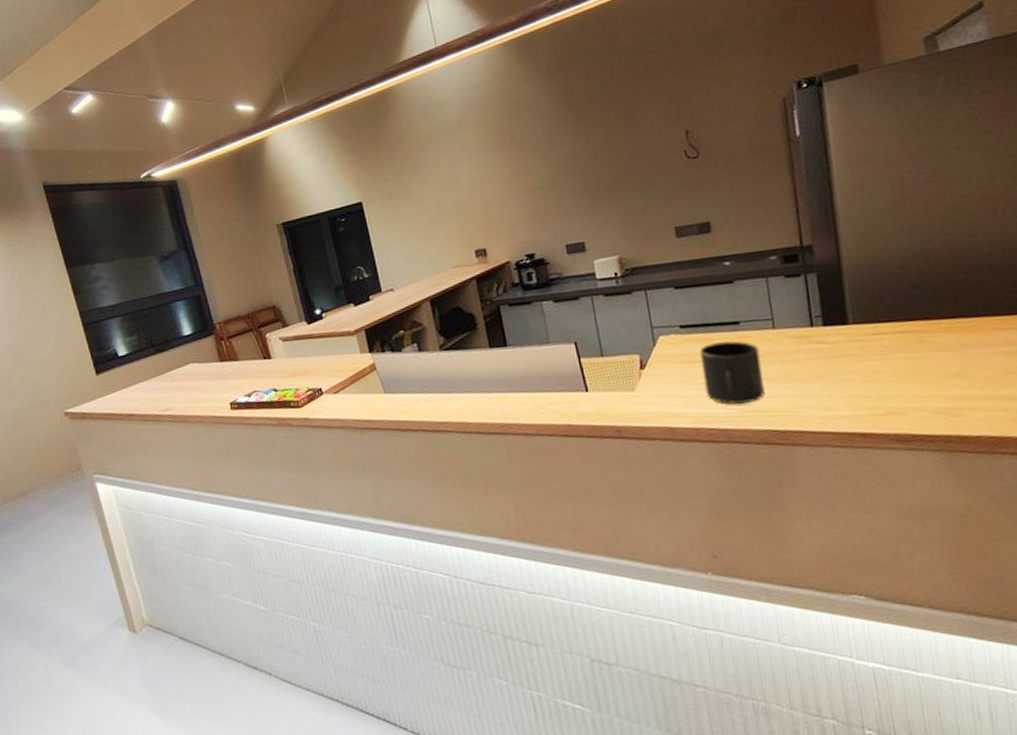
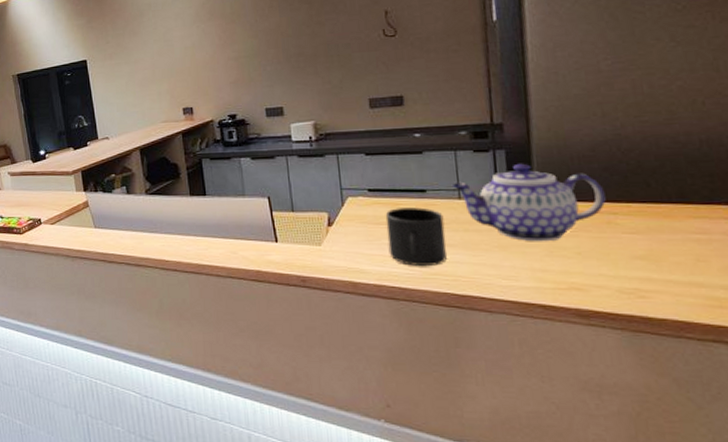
teapot: none [765,285,918,368] -> present [451,163,606,242]

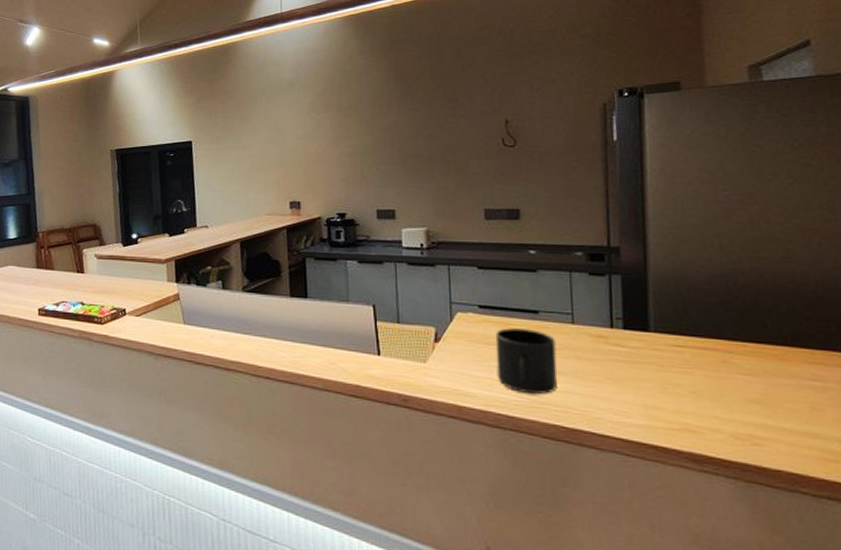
teapot: present [451,163,606,242] -> none [565,290,722,377]

